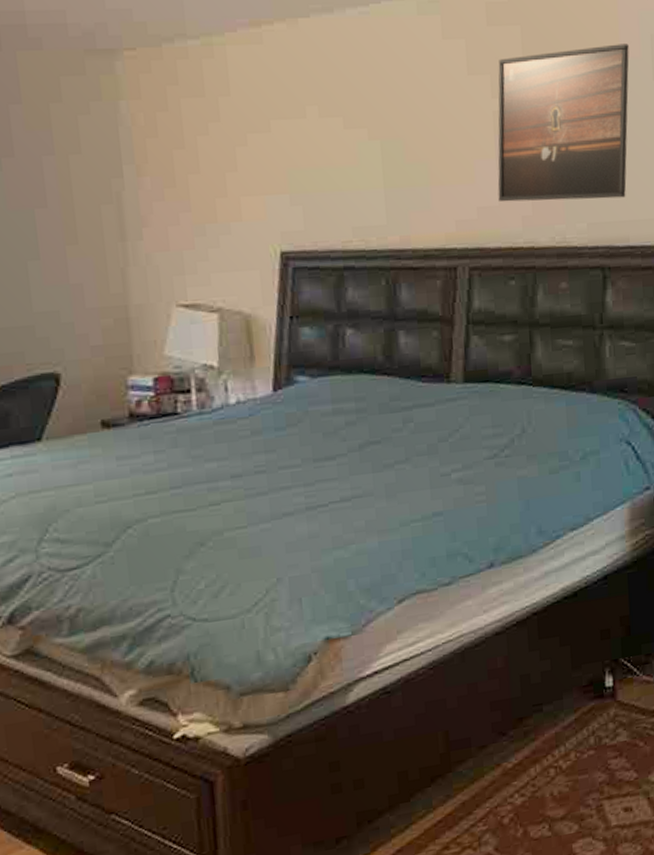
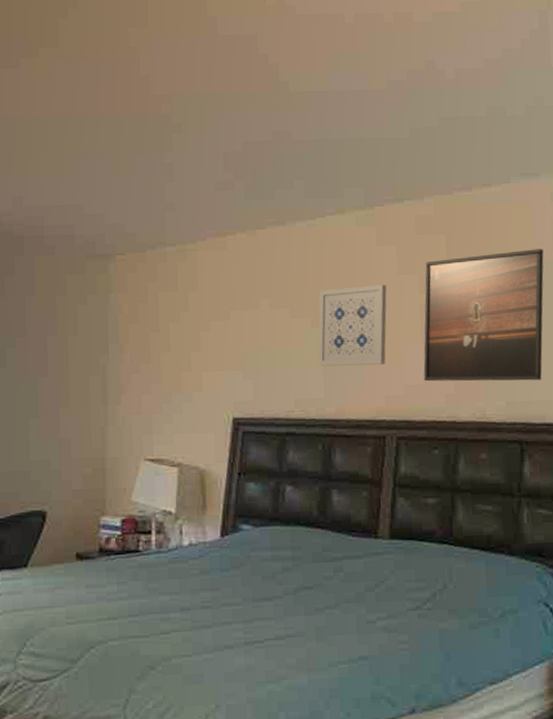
wall art: none [376,87,456,187] -> present [318,284,387,366]

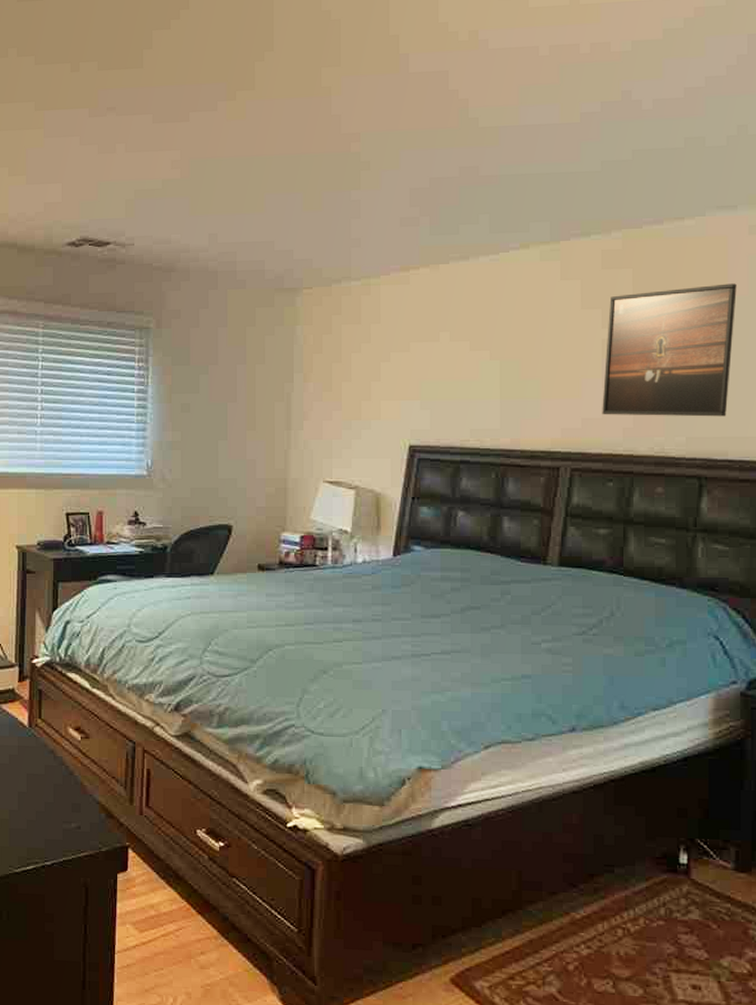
wall art: present [318,284,387,366] -> none [495,318,568,398]

